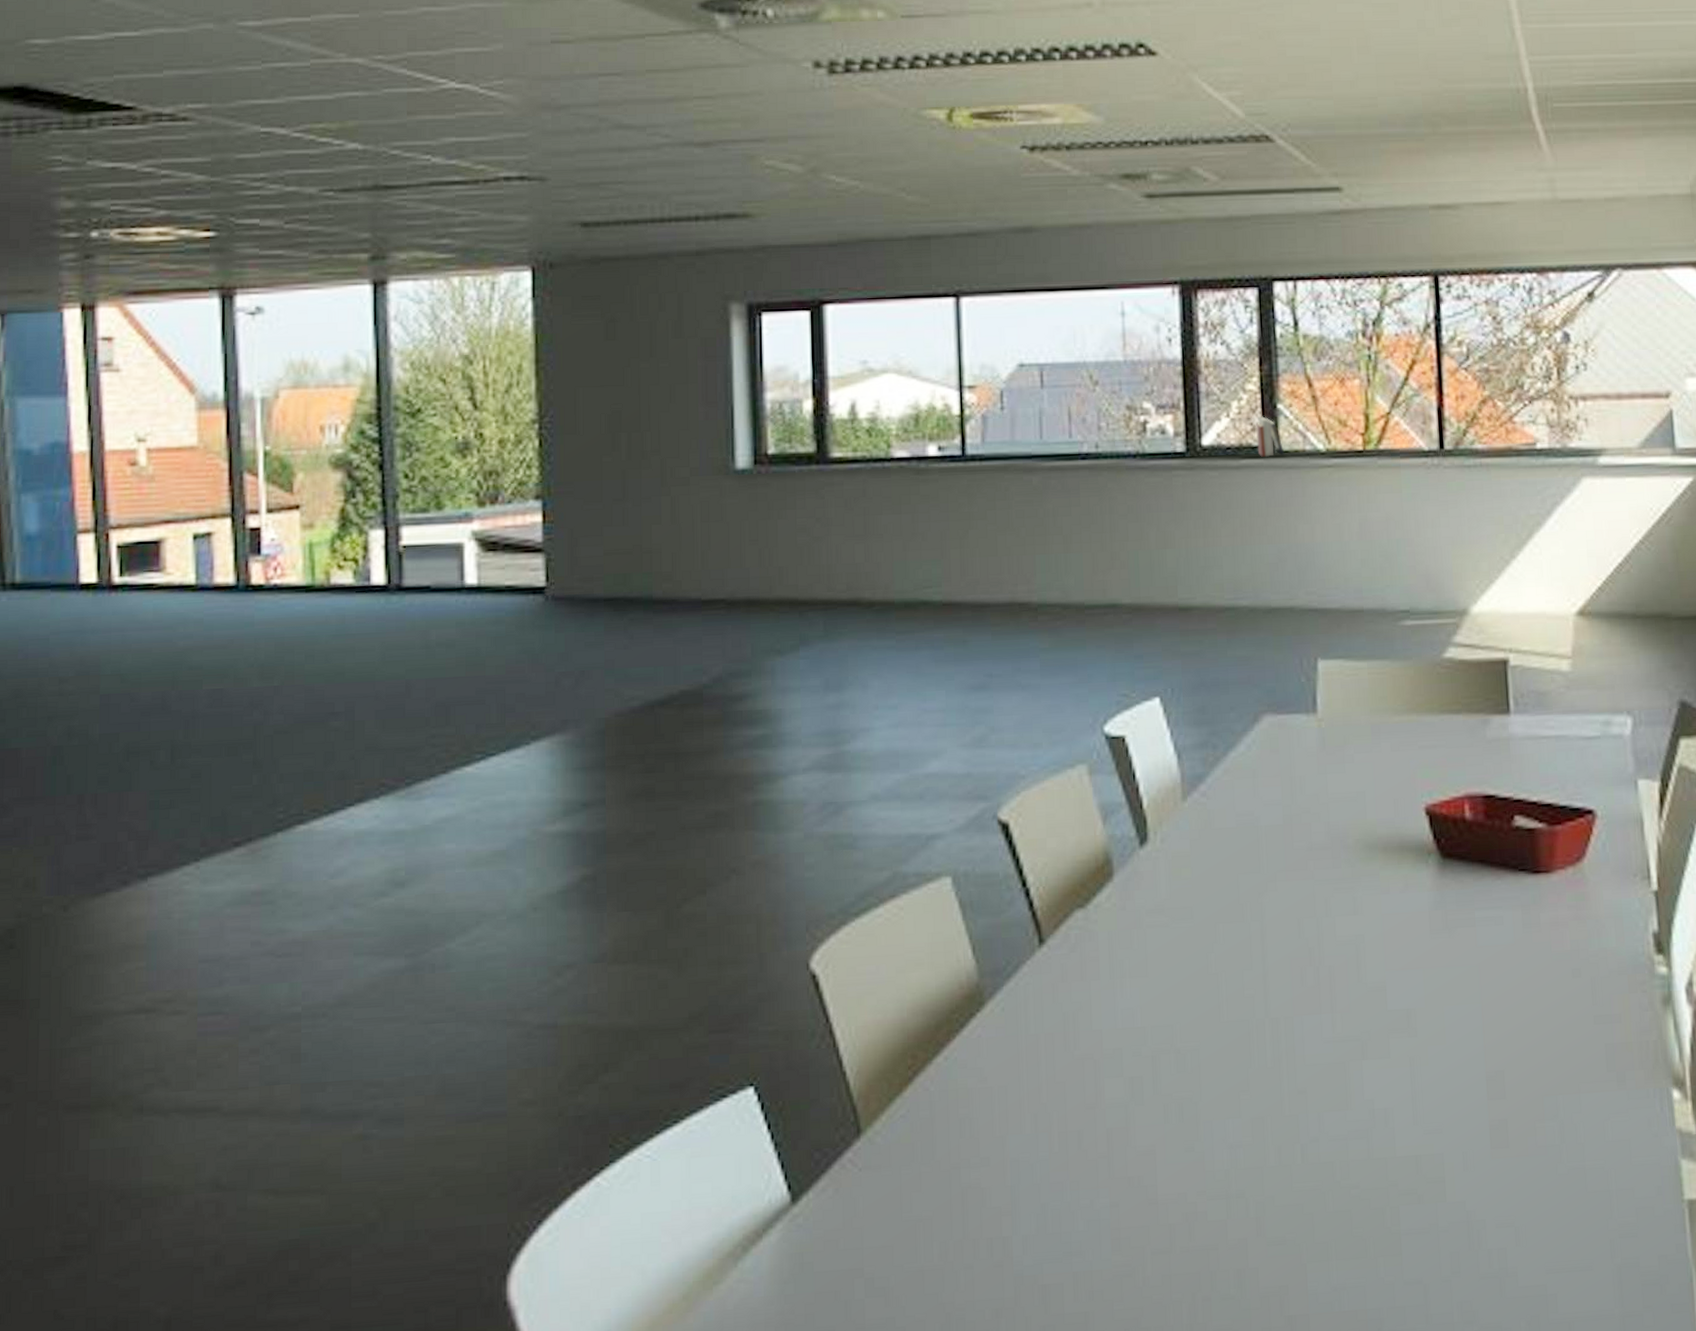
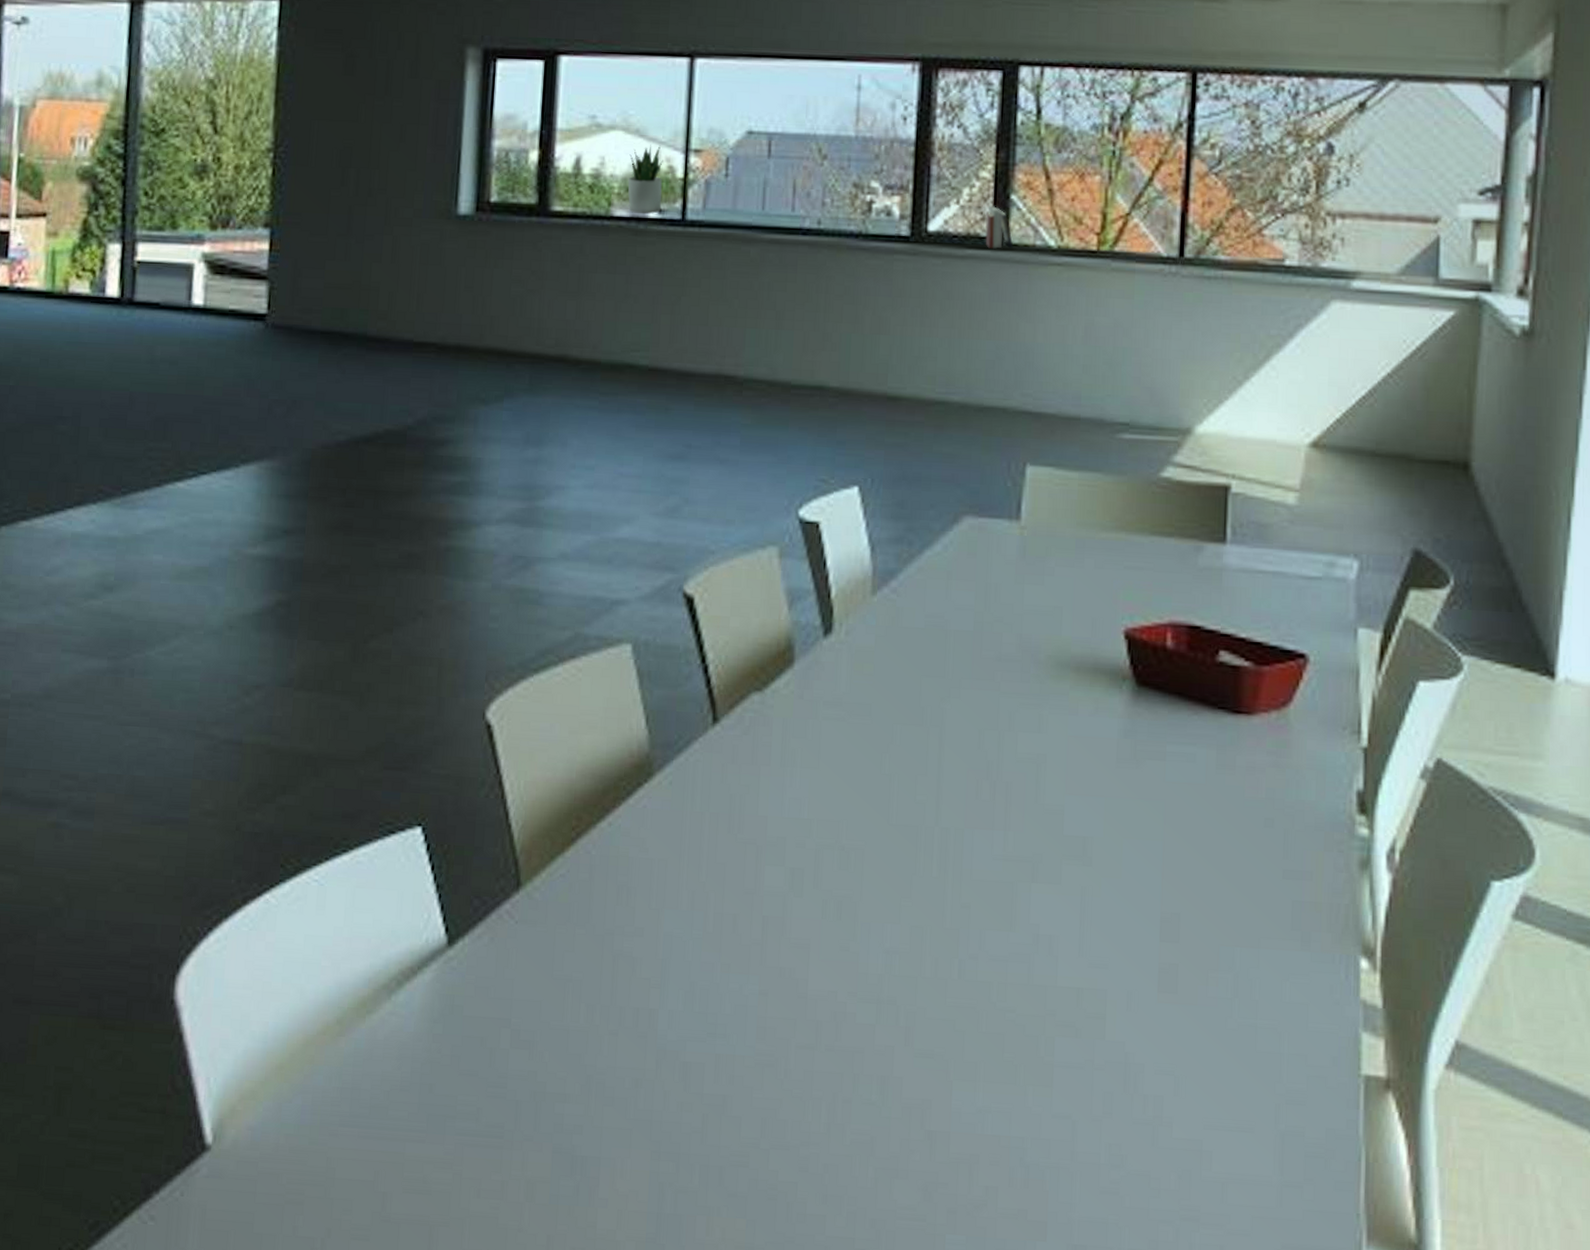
planter: none [904,384,941,454] -> present [627,145,663,215]

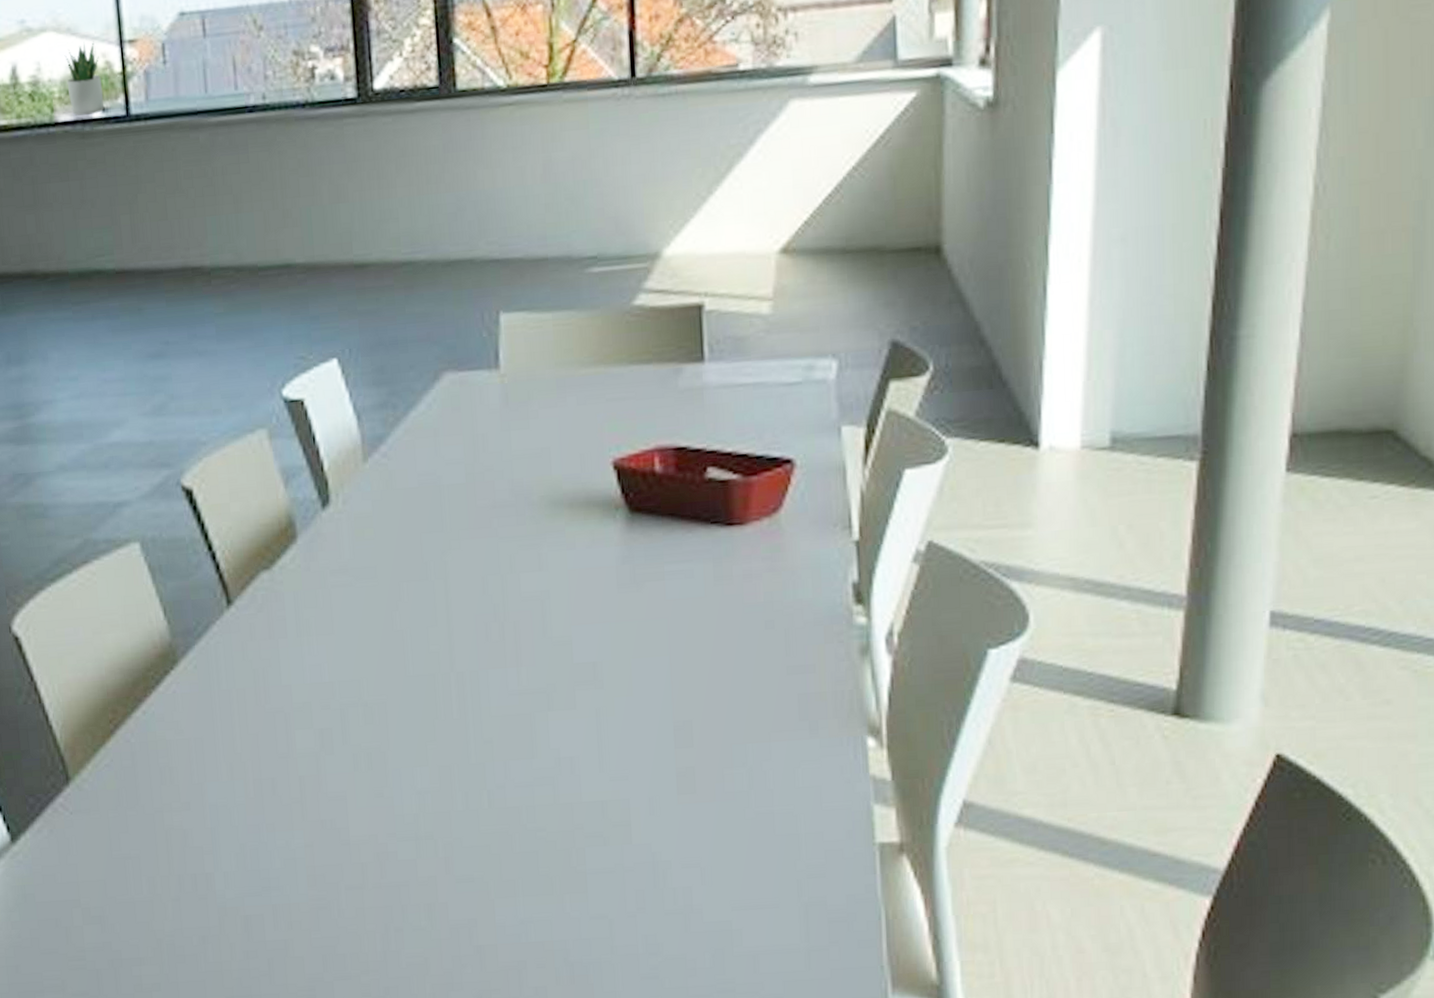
books: present [985,206,1014,249] -> none [430,53,462,98]

